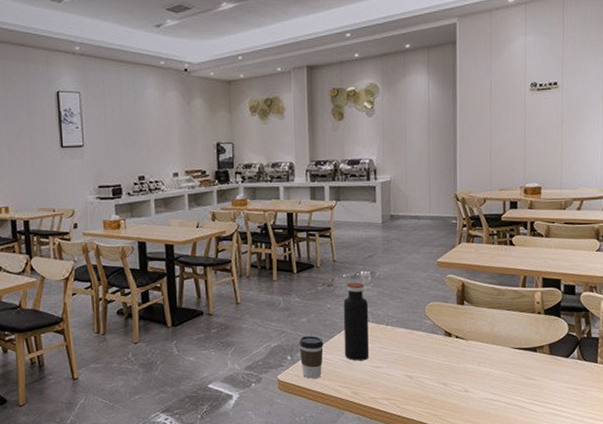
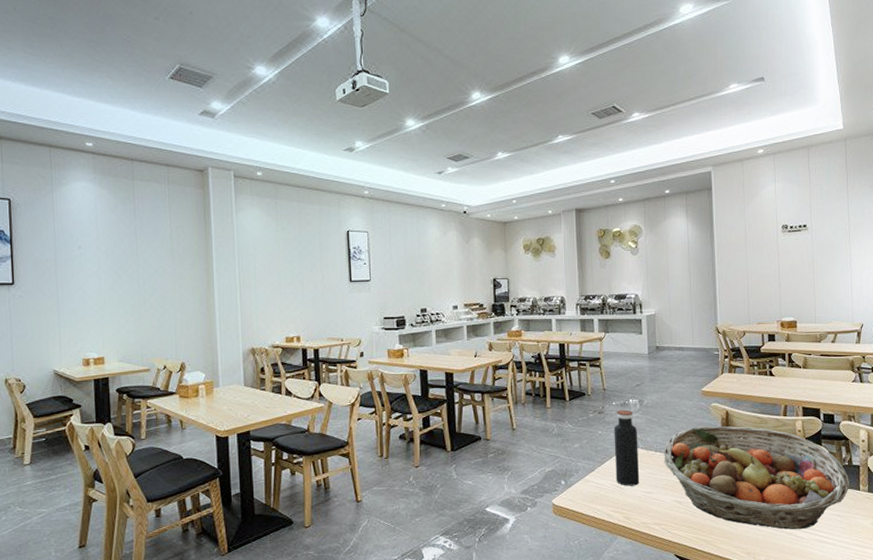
coffee cup: present [299,336,324,379] -> none [572,461,596,503]
fruit basket: none [395,298,588,404] -> present [664,426,850,530]

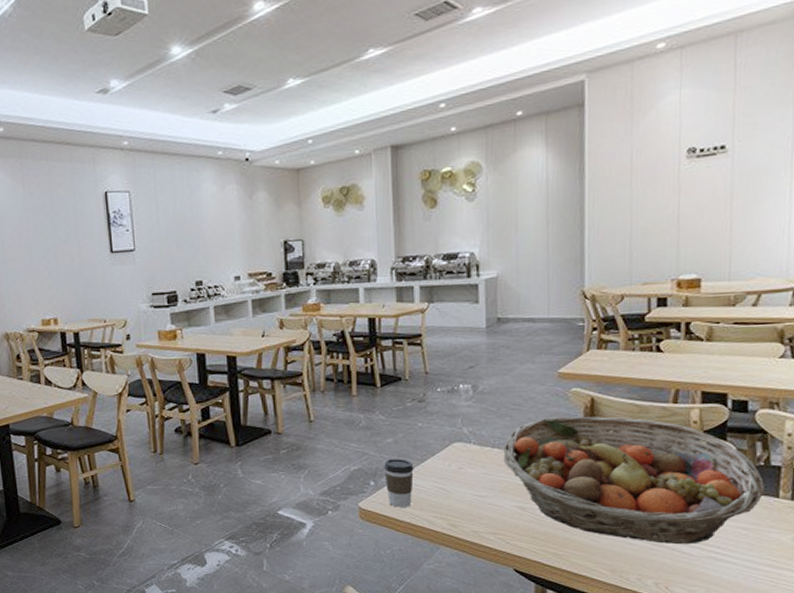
coffee cup: none [572,461,596,503] -> present [384,459,414,507]
water bottle: present [614,409,640,486] -> none [438,397,471,489]

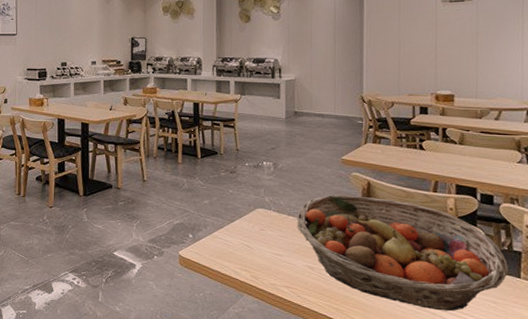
coffee cup: present [384,459,414,507] -> none [201,217,225,259]

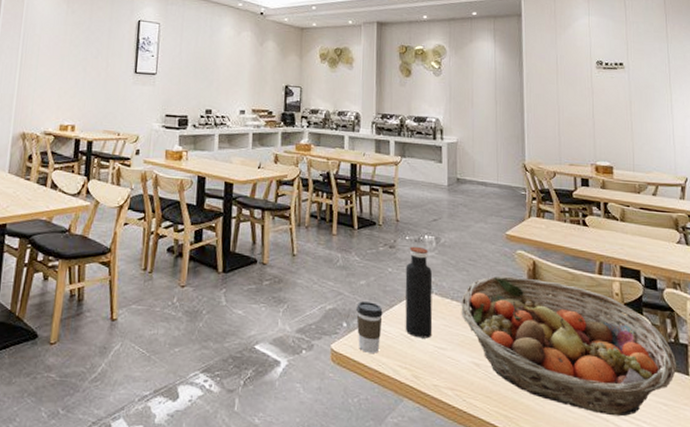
coffee cup: none [201,217,225,259] -> present [356,301,383,353]
water bottle: none [245,171,271,247] -> present [405,246,433,339]

